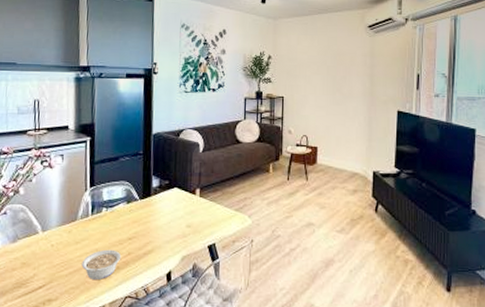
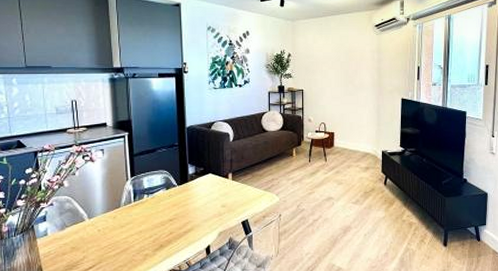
legume: present [81,249,122,281] -> none [128,230,164,258]

